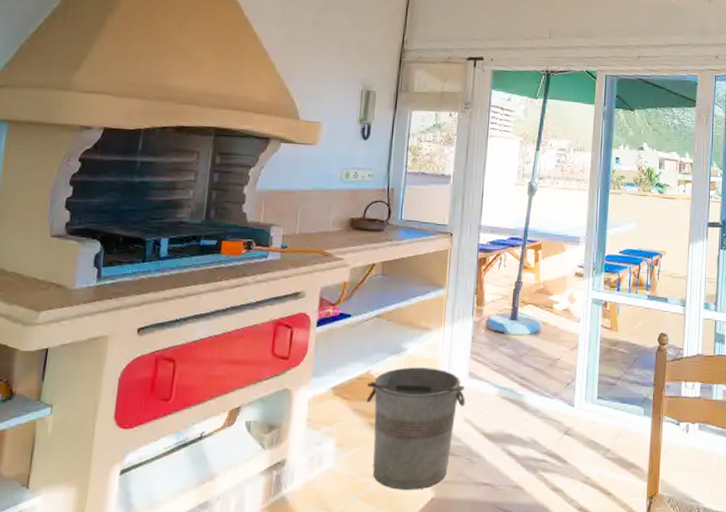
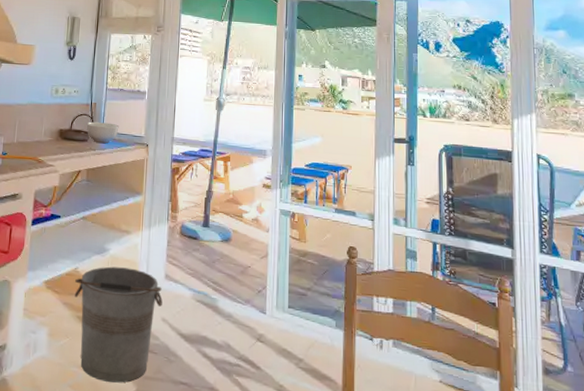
bowl: none [382,209,420,234] -> present [86,122,119,144]

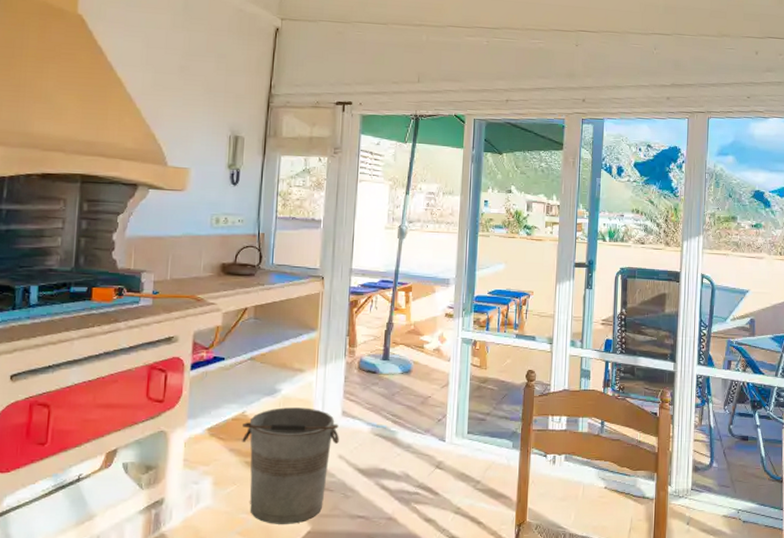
bowl: present [86,122,119,144] -> none [253,254,291,278]

